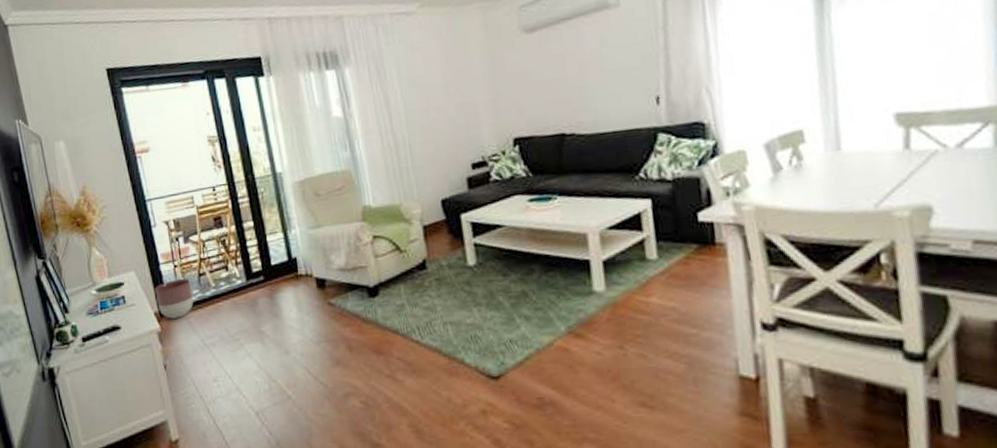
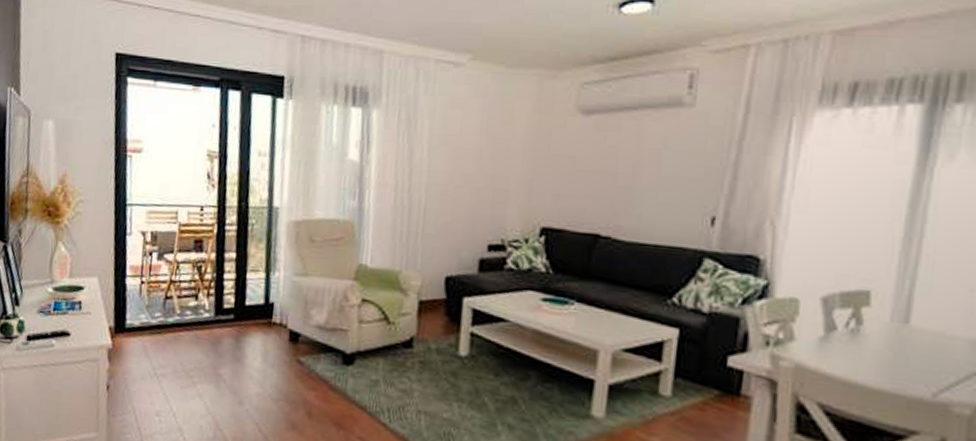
planter: present [154,279,193,319] -> none [114,296,155,339]

